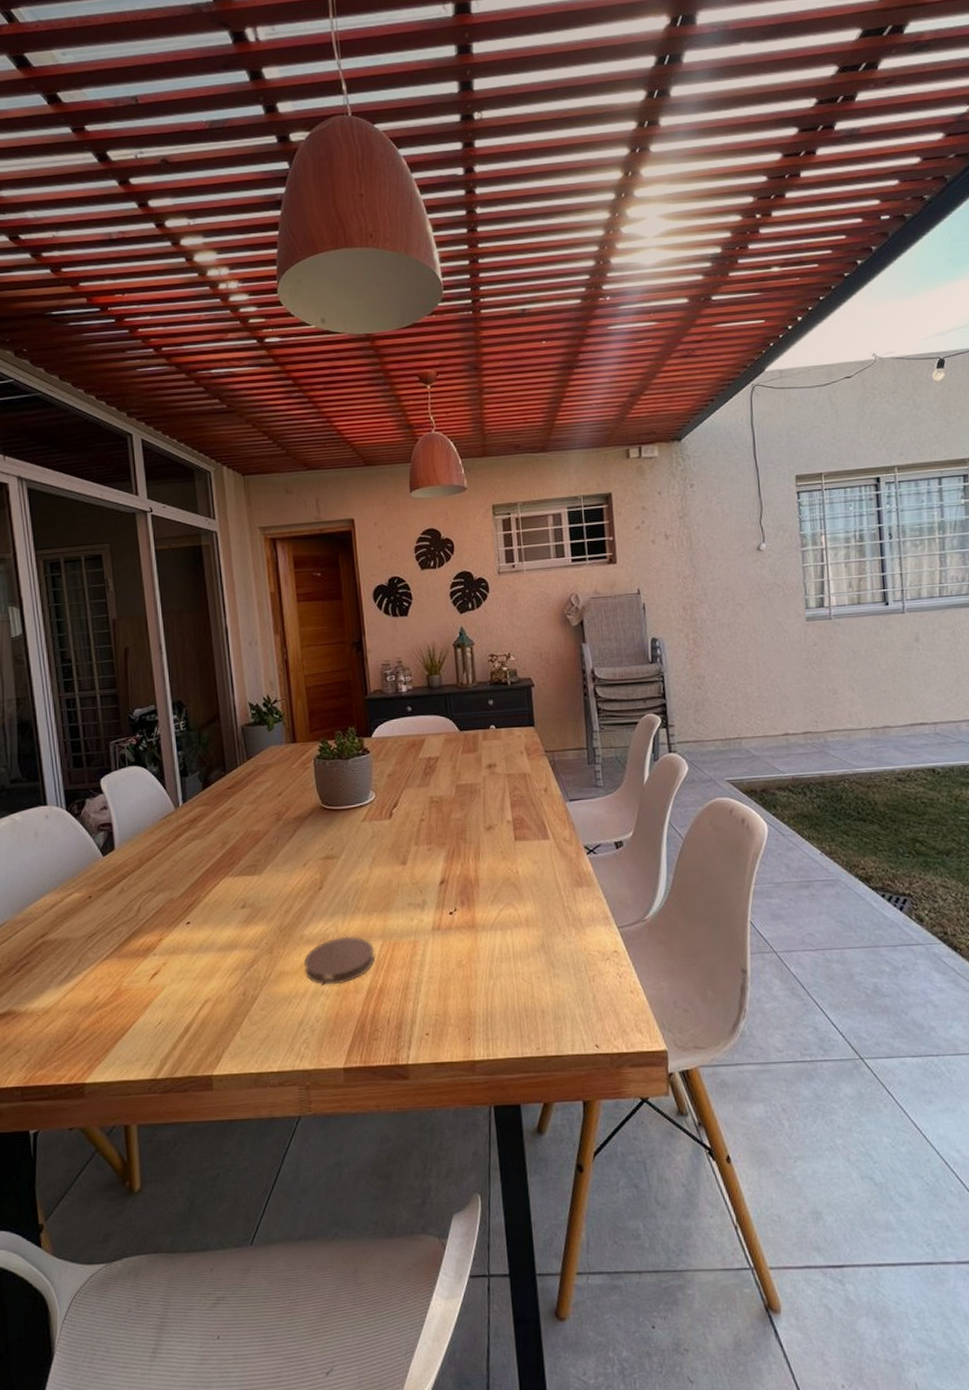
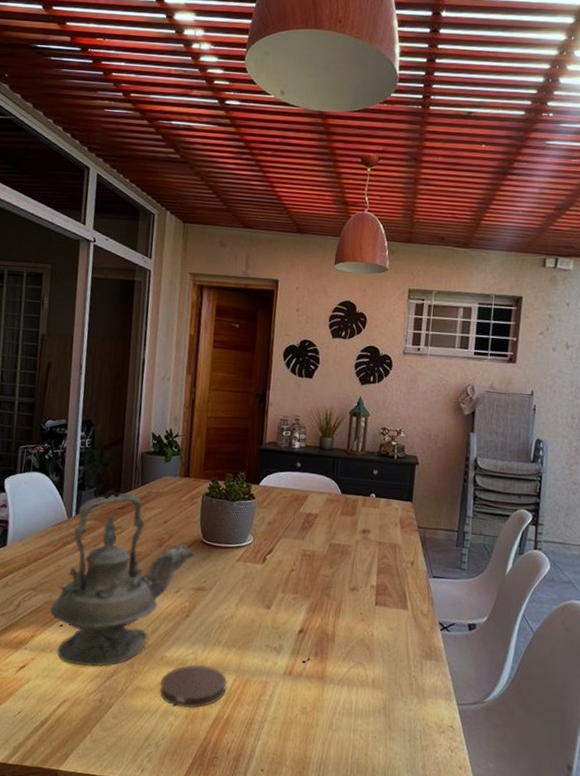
teapot: none [173,770,316,961] -> present [50,493,194,667]

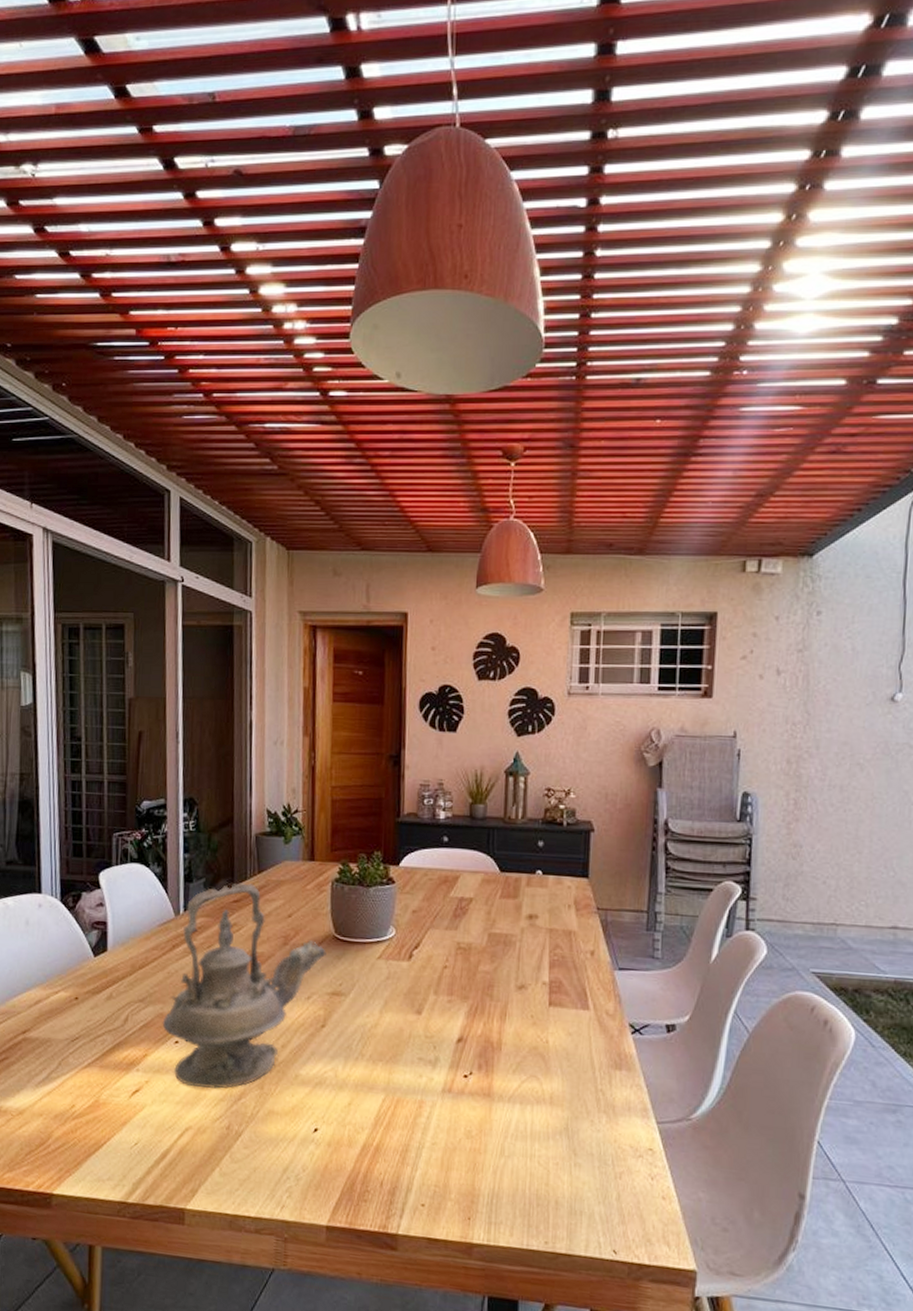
coaster: present [160,665,227,709] -> none [296,1083,374,1135]

